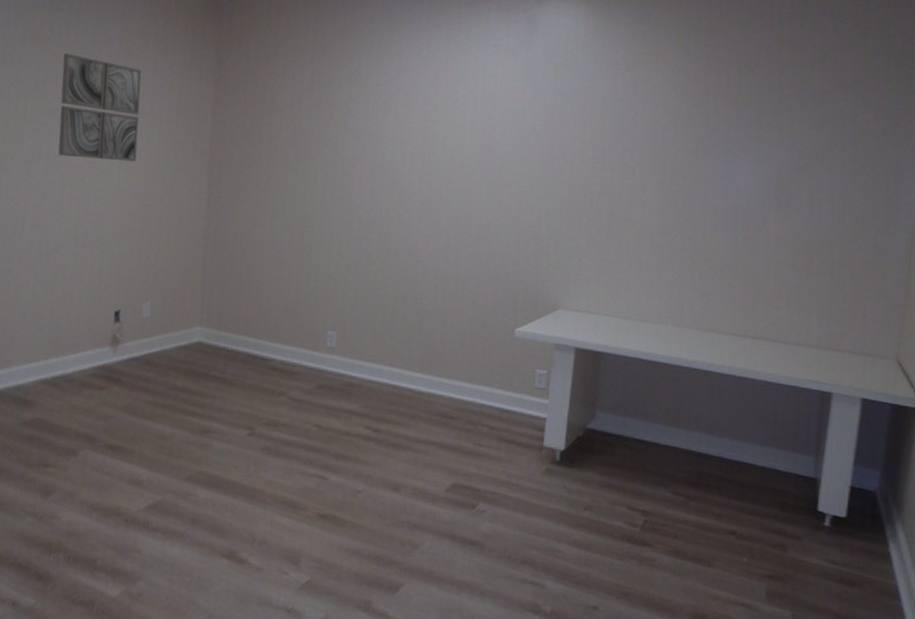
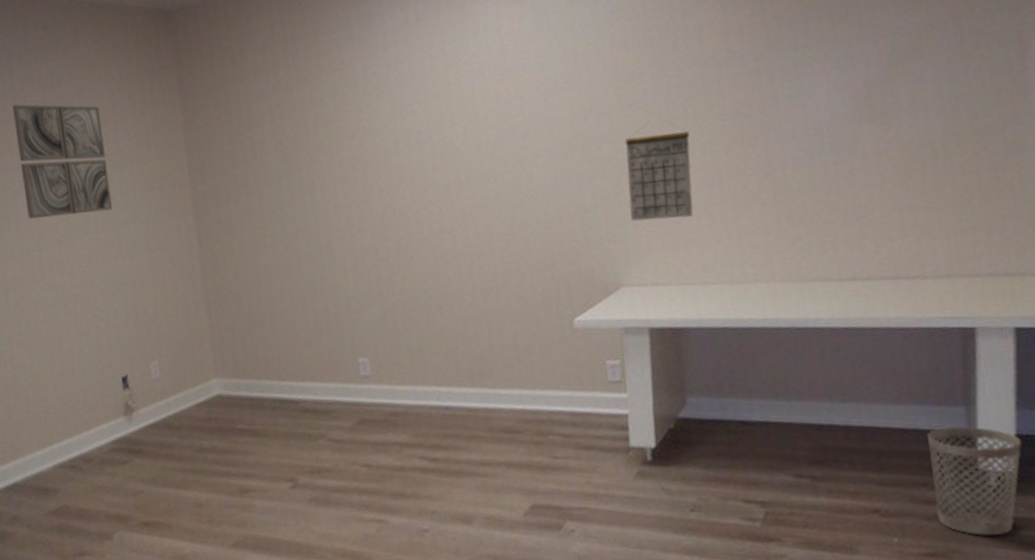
calendar: none [575,179,634,261] -> present [625,128,694,221]
wastebasket: none [780,471,853,569] -> present [927,426,1021,536]

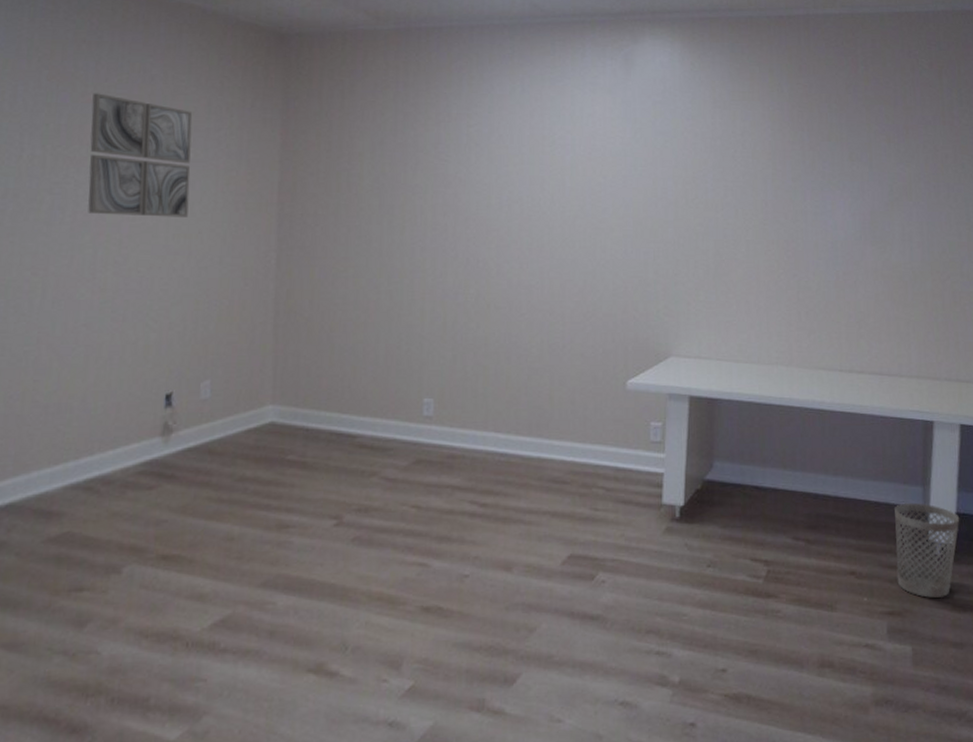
calendar: present [625,128,694,221] -> none [683,220,738,302]

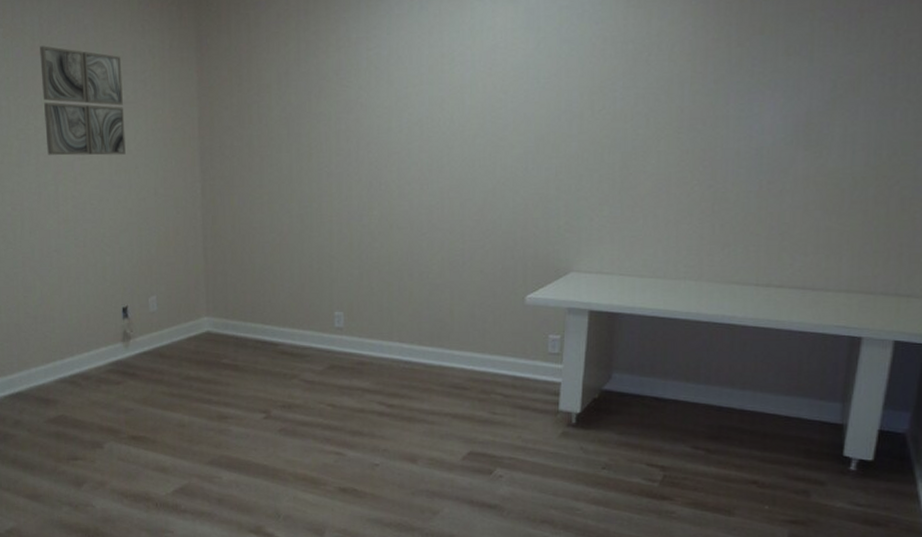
wastebasket: present [895,503,959,598] -> none [803,419,882,511]

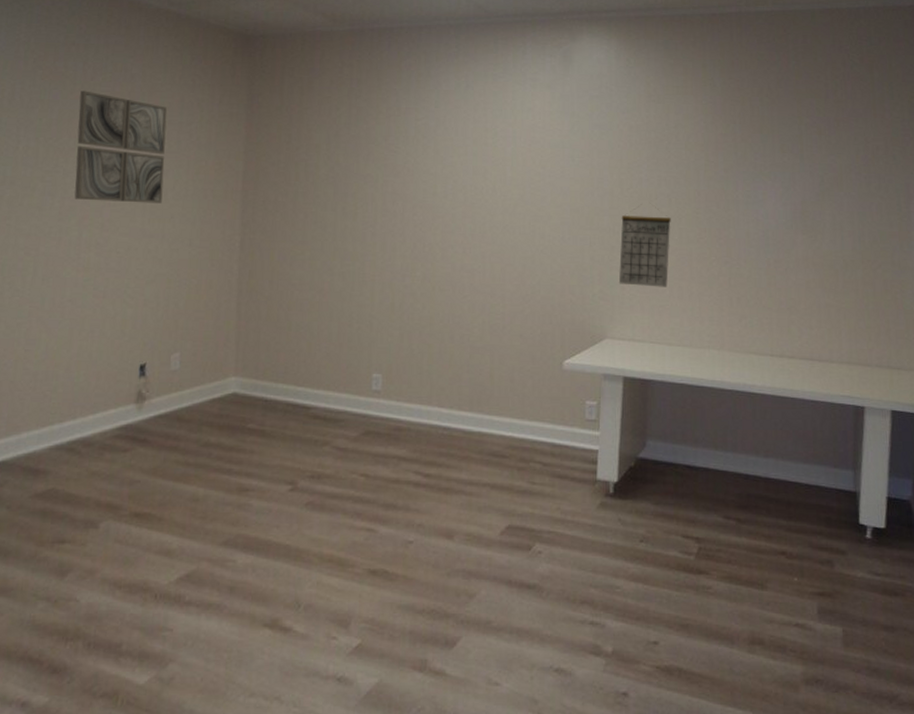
calendar: none [586,132,648,217] -> present [618,208,671,287]

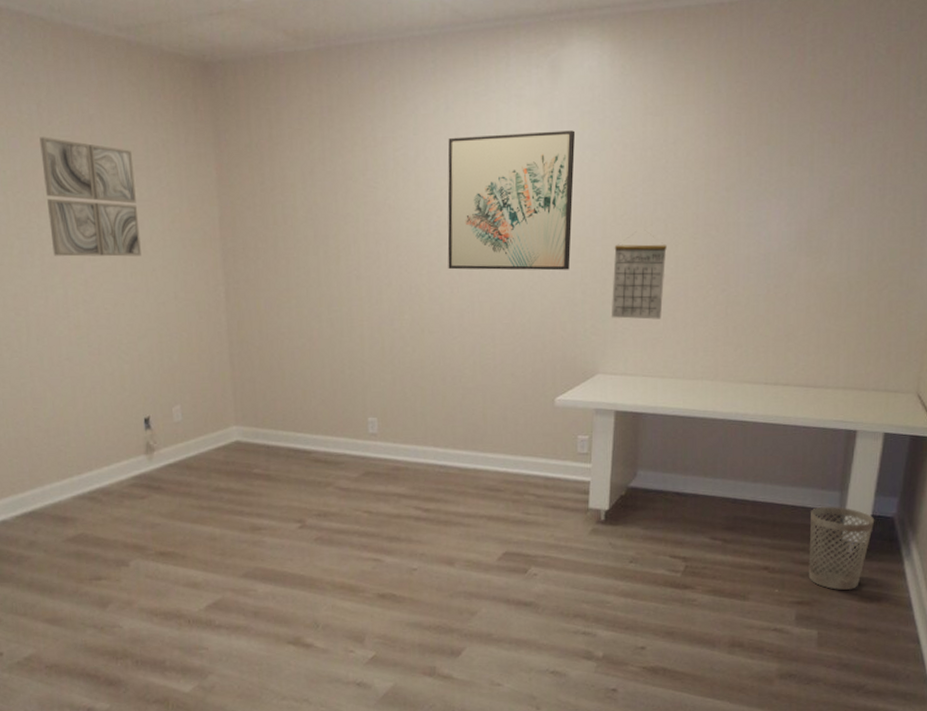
wall art: none [461,111,585,237] -> present [447,130,576,271]
wastebasket: none [825,487,890,580] -> present [808,507,874,590]

